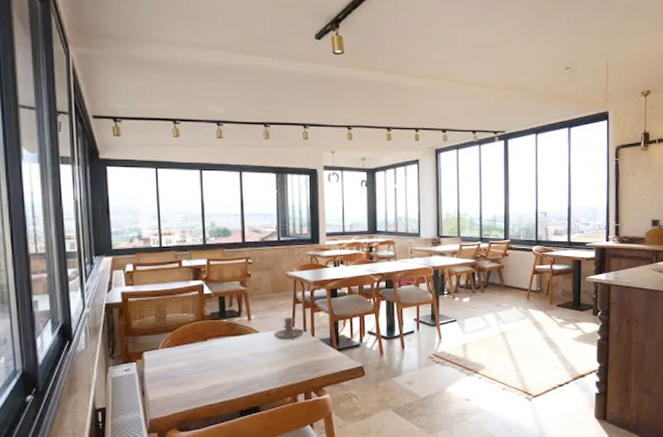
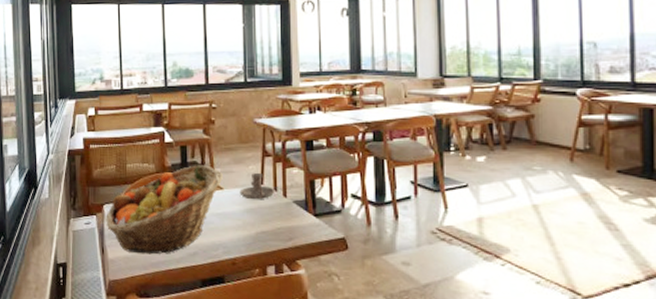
fruit basket: none [146,313,259,394] -> present [106,165,223,255]

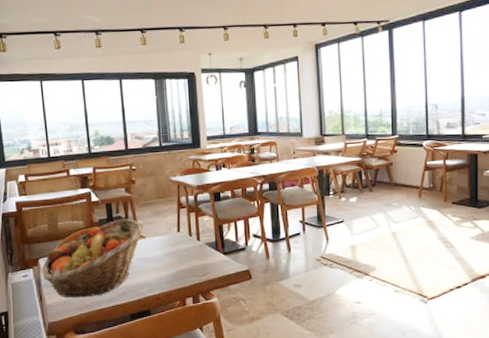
candle holder: present [239,172,275,200] -> none [160,222,190,245]

